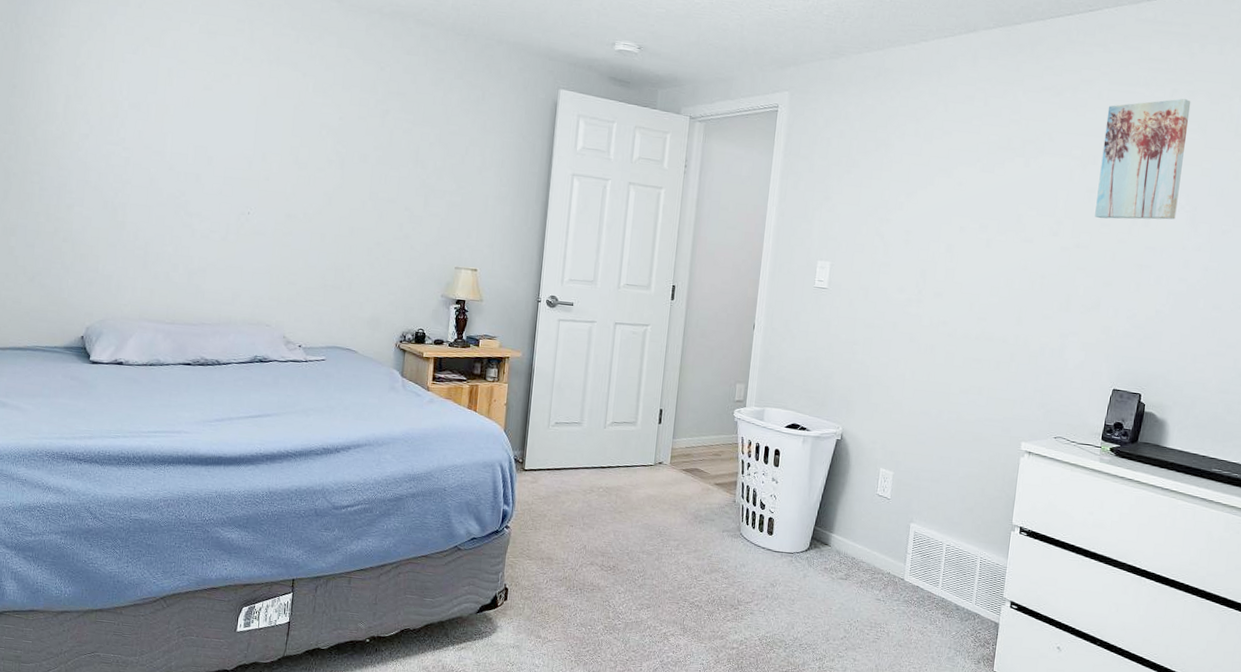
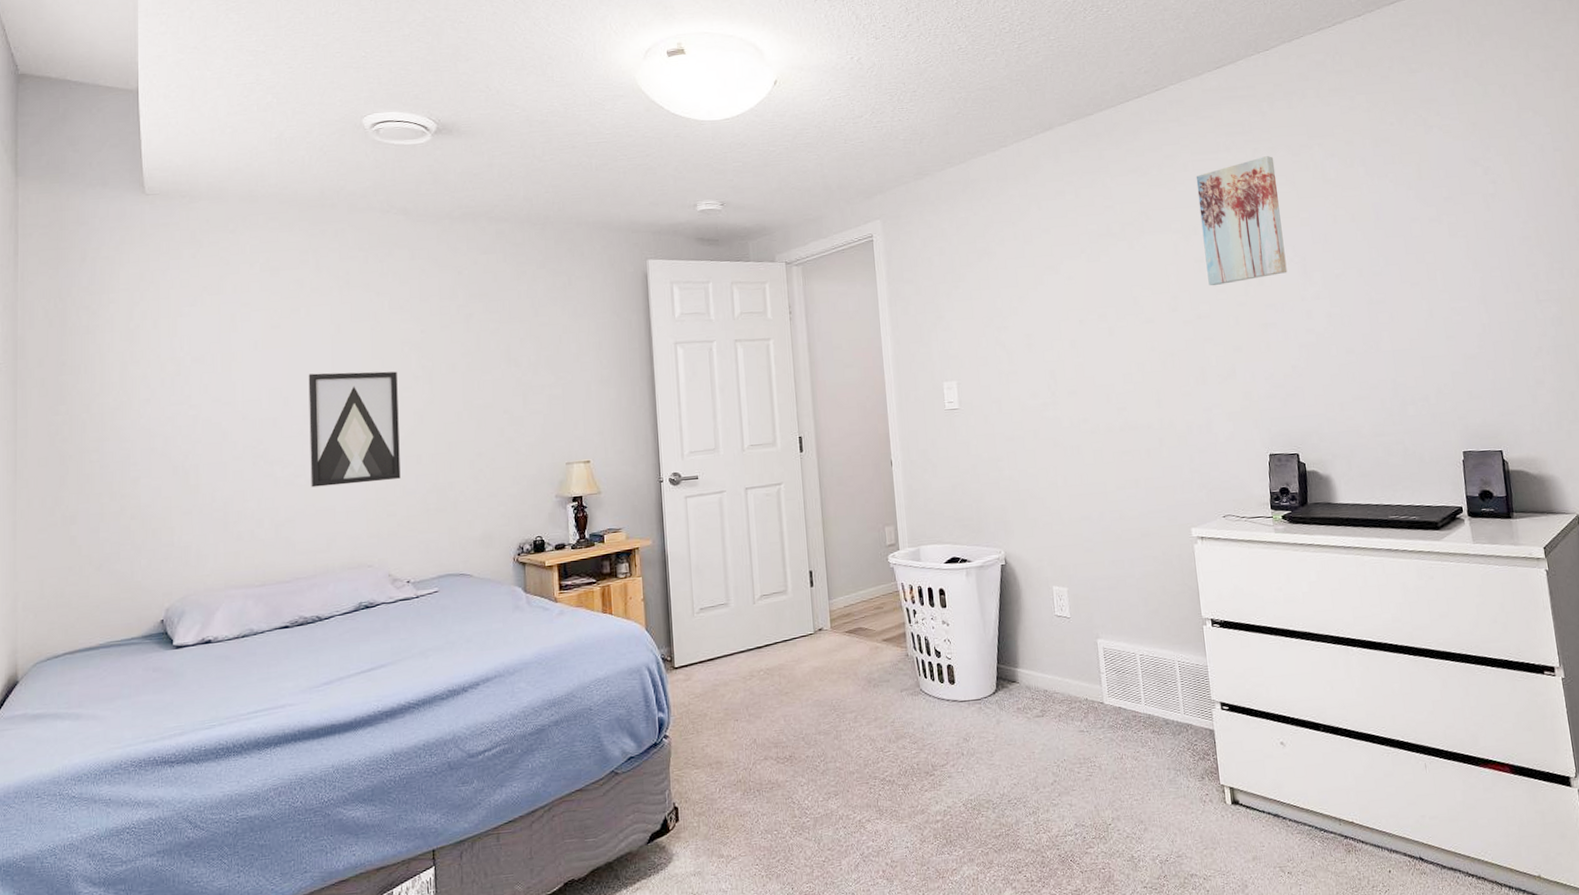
wall art: none [224,139,313,252] -> present [308,371,401,488]

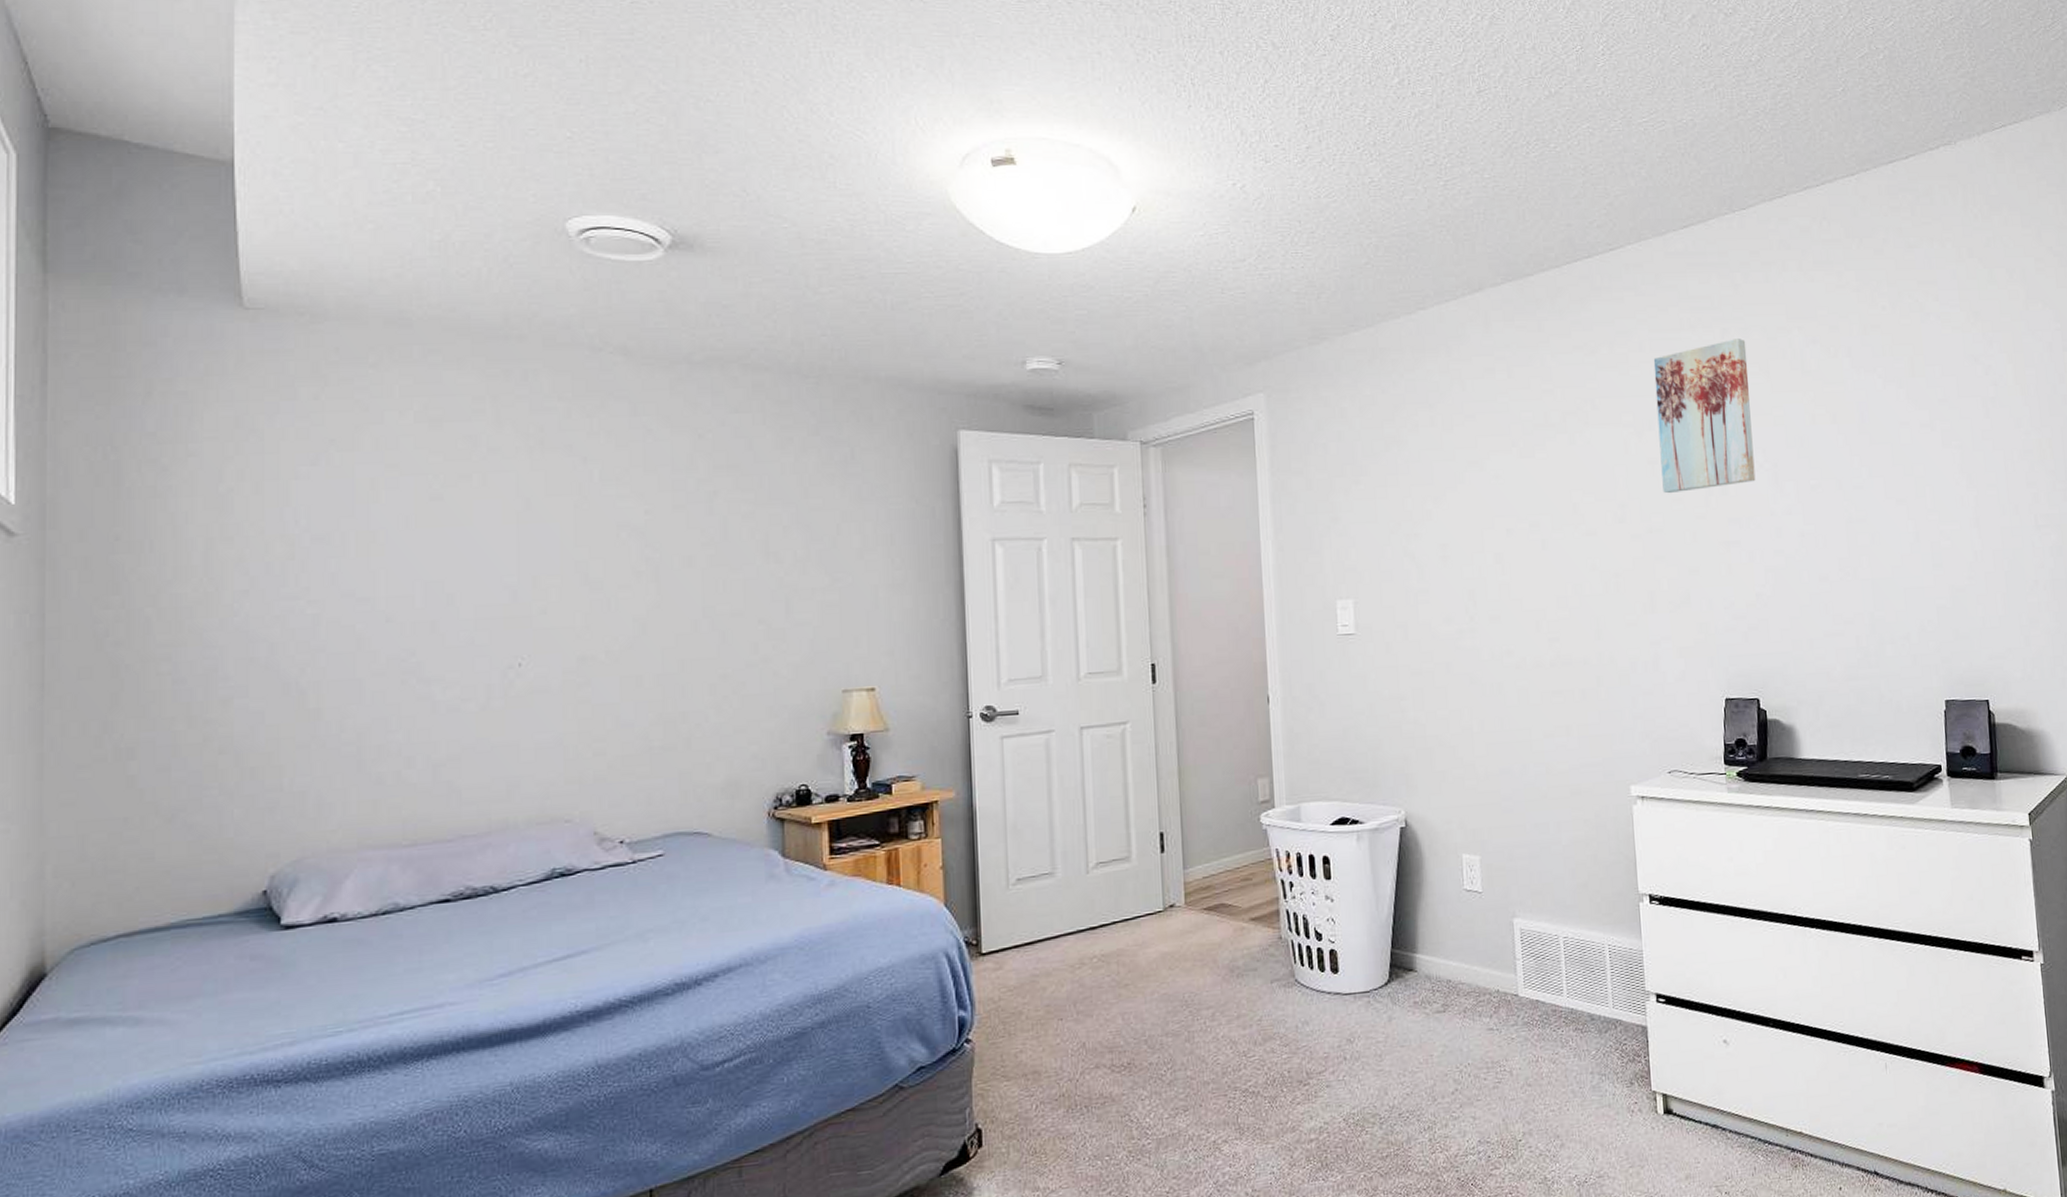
wall art: present [308,371,401,488] -> none [483,562,613,716]

